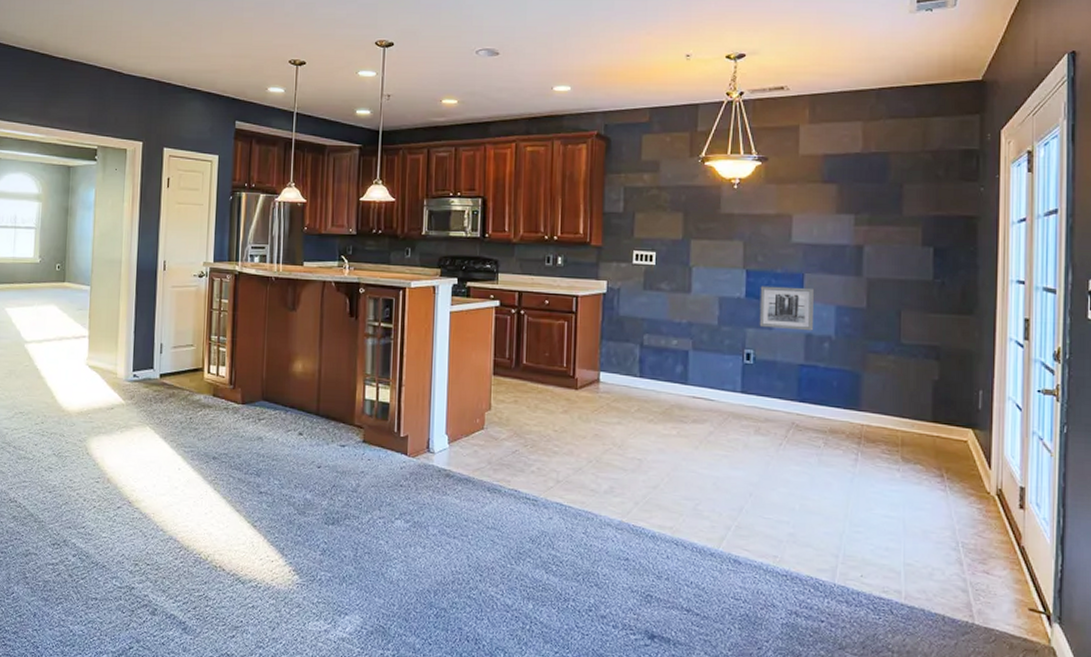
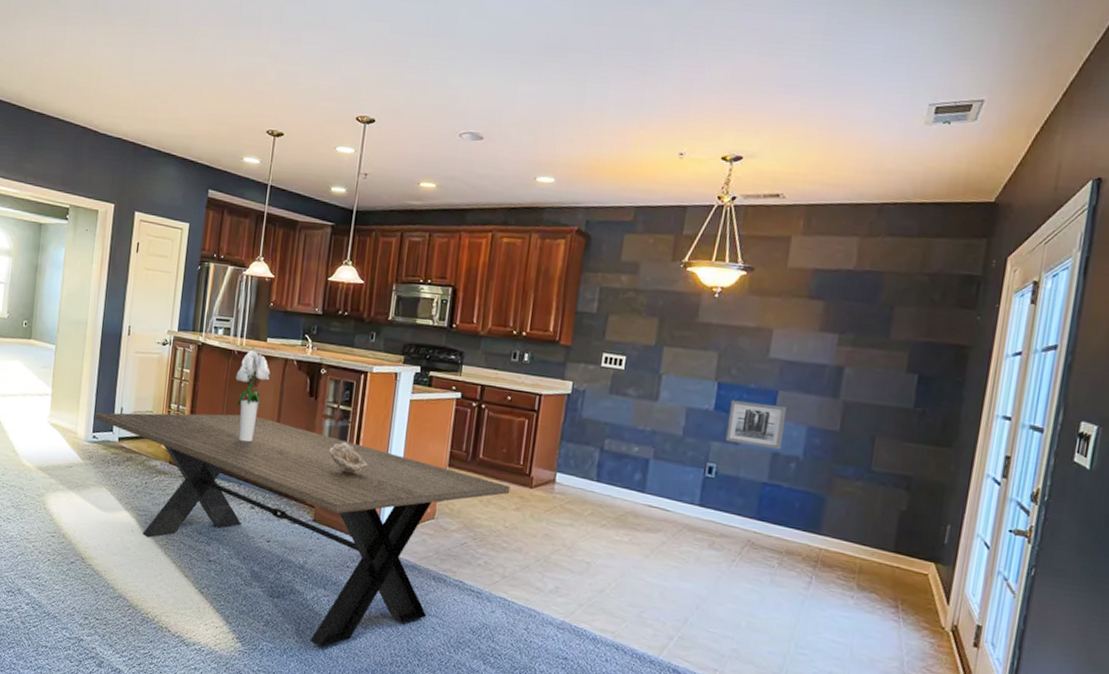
dining table: none [134,341,556,571] -> present [95,412,511,647]
bouquet: none [275,275,309,368] -> present [235,349,270,442]
decorative bowl: none [373,359,415,390] -> present [329,442,369,474]

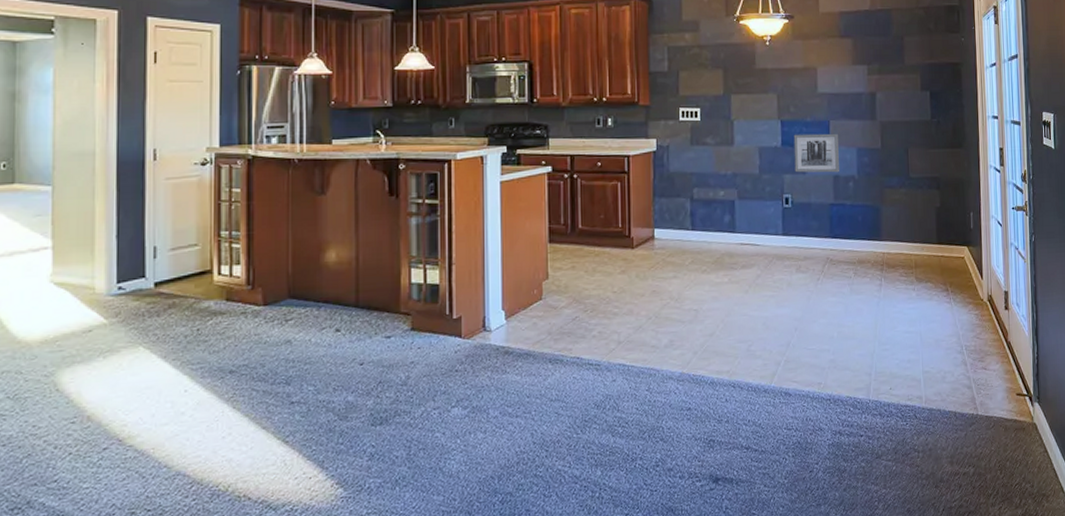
dining table: present [95,412,511,647] -> none [118,228,613,467]
bouquet: present [235,349,270,442] -> none [299,155,340,259]
decorative bowl: present [329,442,369,474] -> none [419,238,466,270]

